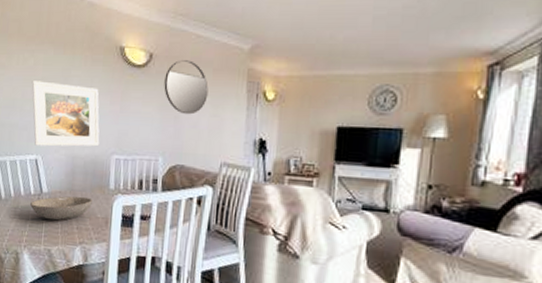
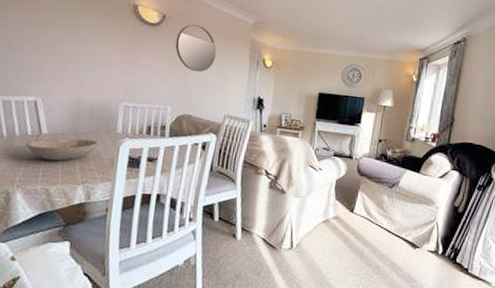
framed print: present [32,81,100,147] -> none [33,23,110,93]

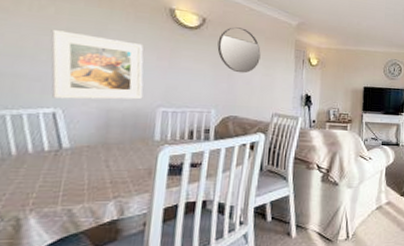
bowl: present [26,138,99,161] -> none [42,149,133,177]
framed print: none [33,23,110,93] -> present [50,30,144,100]

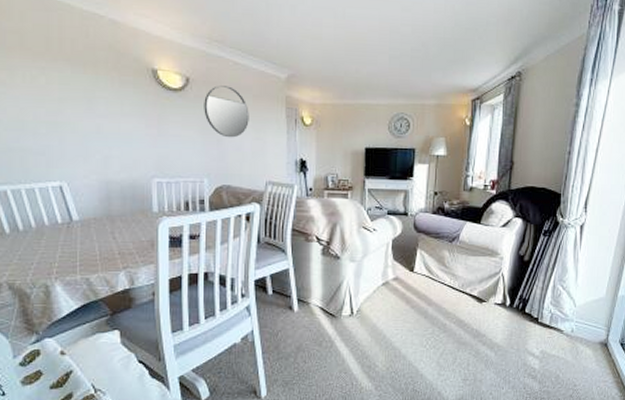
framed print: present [50,30,144,100] -> none [45,101,137,172]

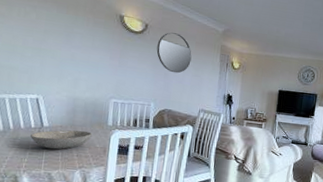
bowl: none [58,221,136,248] -> present [30,130,93,150]

